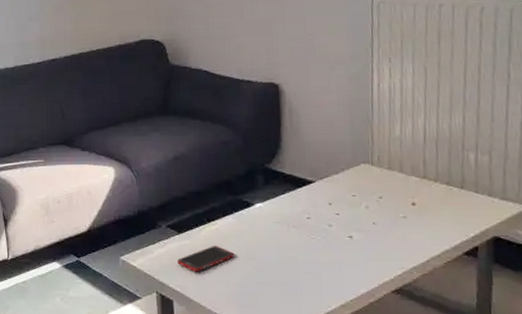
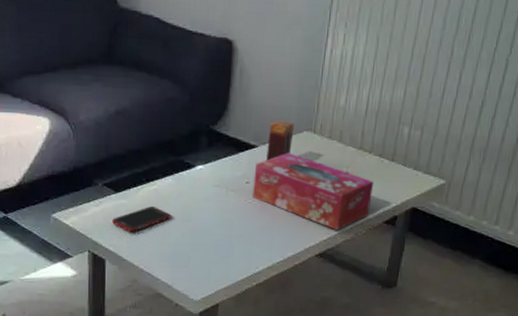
tissue box: none [314,186,446,265] -> present [253,153,373,231]
candle: none [324,154,351,195] -> present [266,119,295,161]

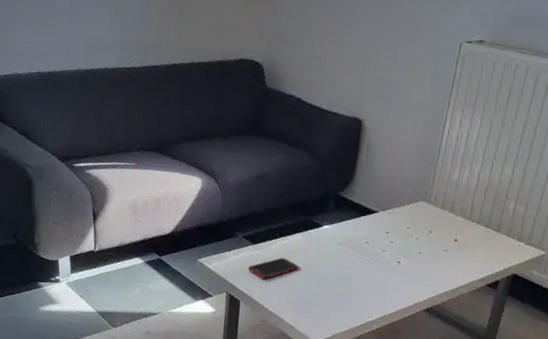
tissue box: present [253,153,373,231] -> none [371,219,479,290]
candle: present [266,119,295,161] -> none [385,189,412,225]

